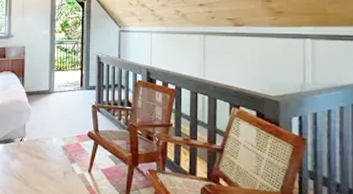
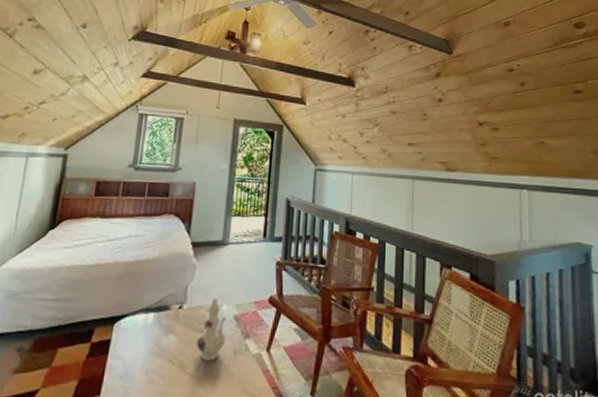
ewer: none [35,133,57,179] -> present [196,297,227,361]

